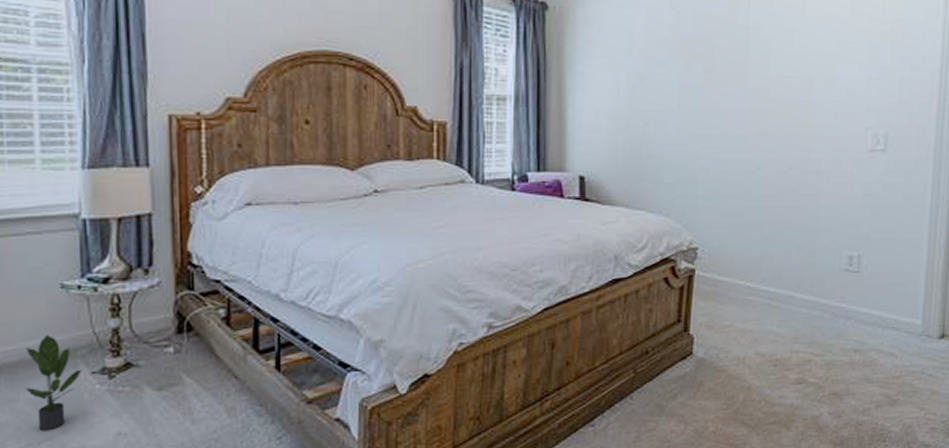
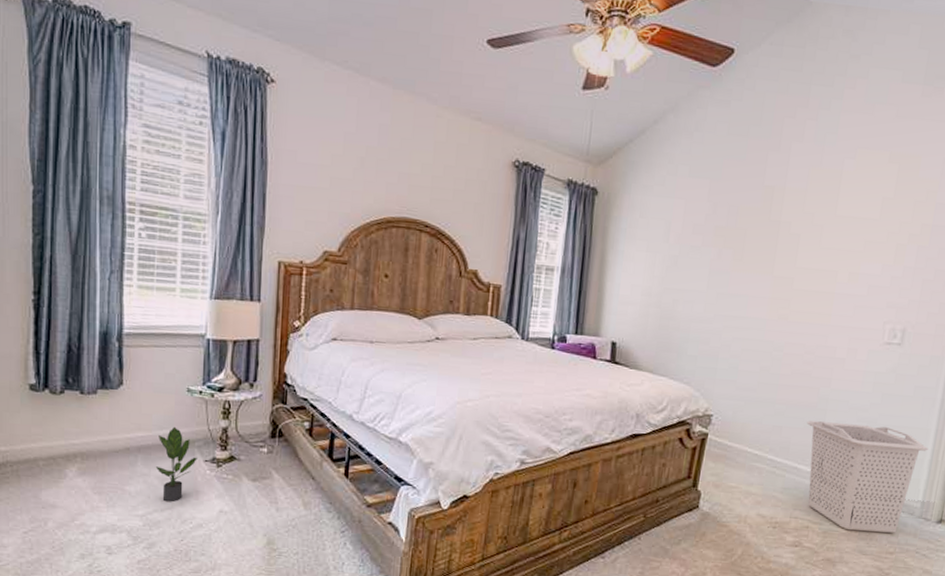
laundry basket: none [798,241,923,359] -> present [807,420,928,533]

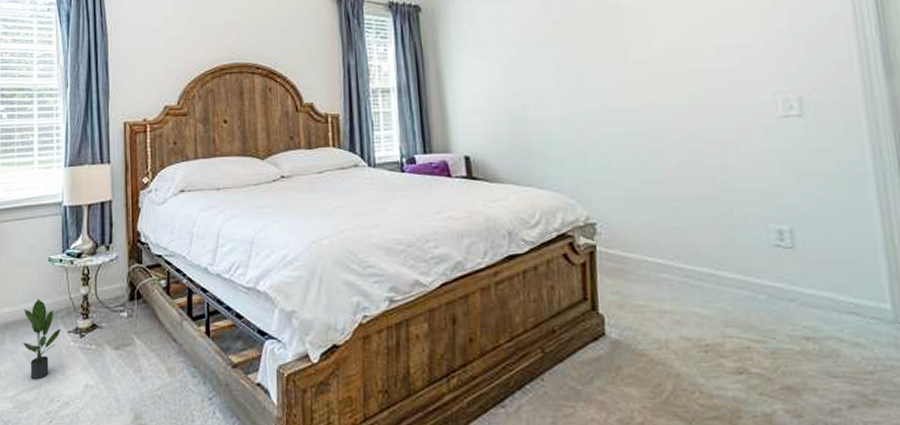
laundry basket: present [807,420,928,533] -> none [712,213,877,347]

